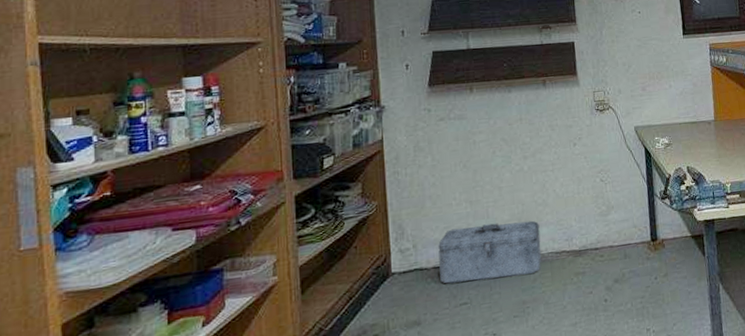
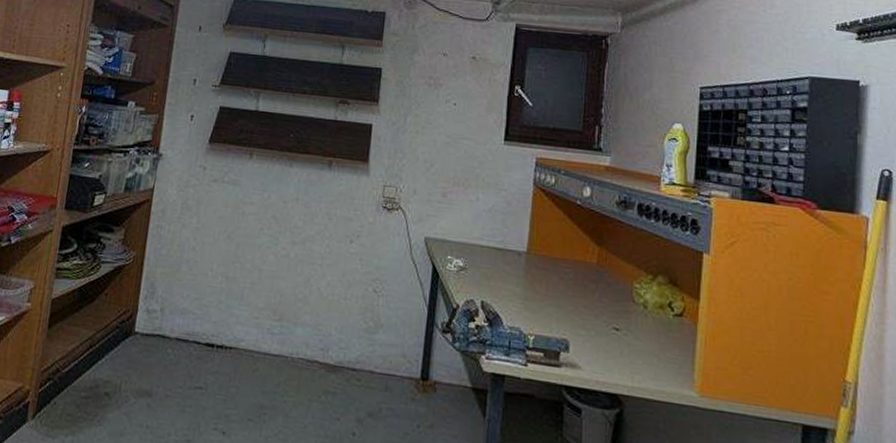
toolbox: present [438,220,542,284] -> none [180,302,295,378]

